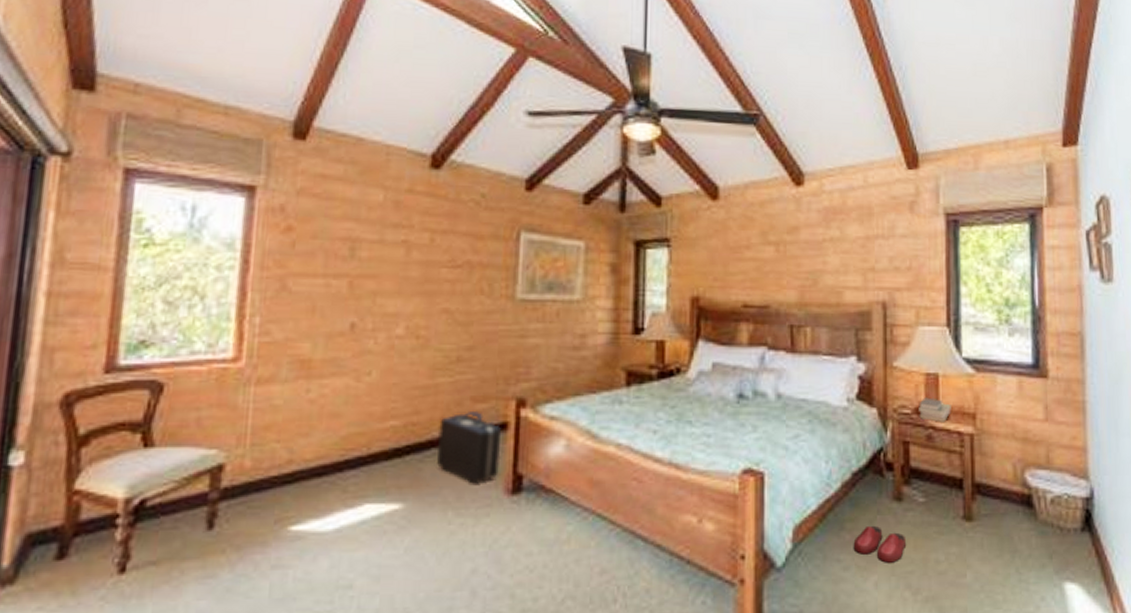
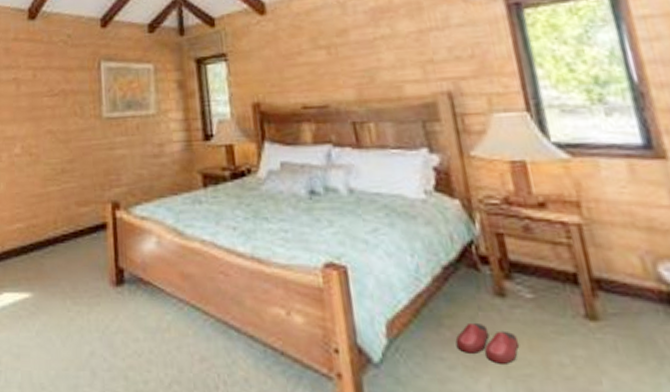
suitcase: present [437,412,501,483] -> none [53,214,104,275]
books: present [919,397,951,424] -> none [507,186,549,213]

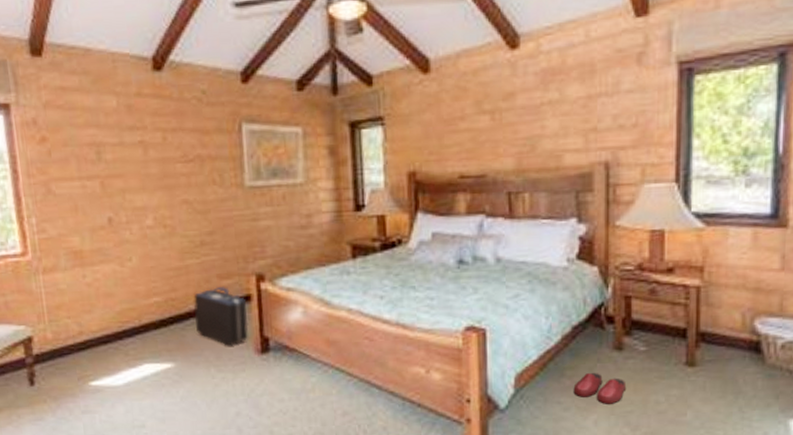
suitcase: none [53,214,104,275] -> present [194,287,249,345]

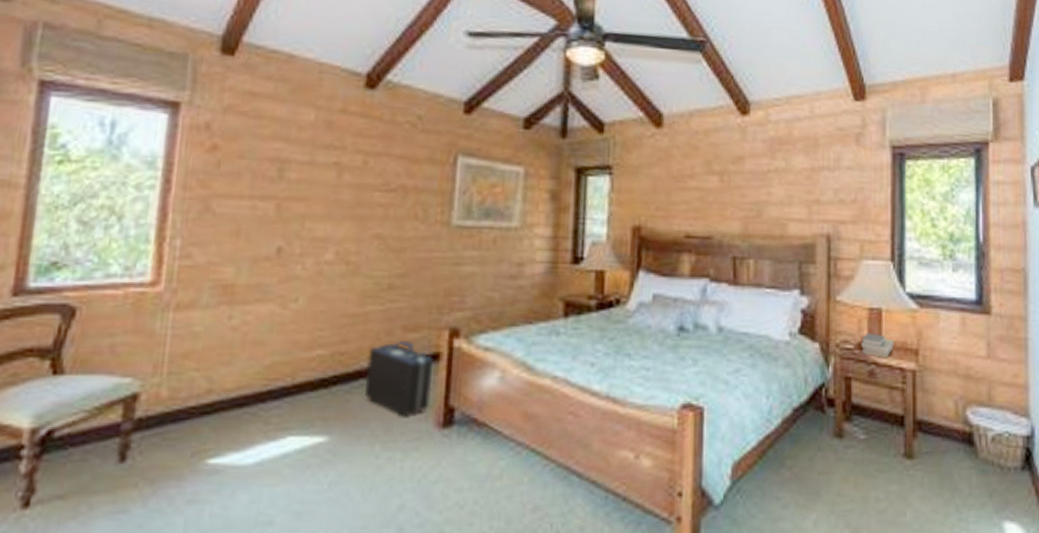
slippers: present [573,372,625,404] -> none [793,462,846,501]
books: none [642,253,677,278] -> present [861,332,894,359]

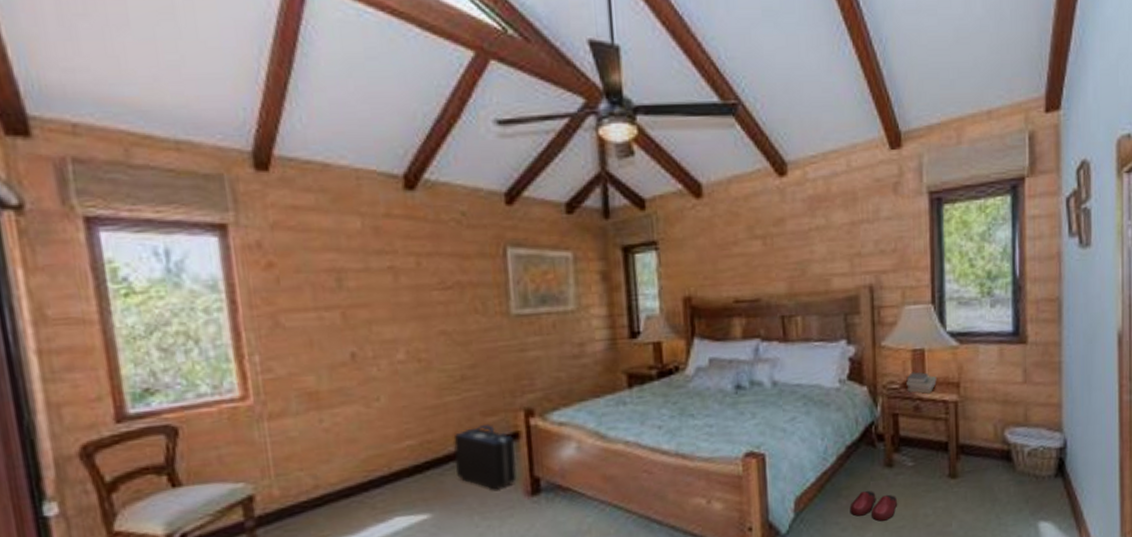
slippers: none [793,462,846,501] -> present [850,490,897,521]

